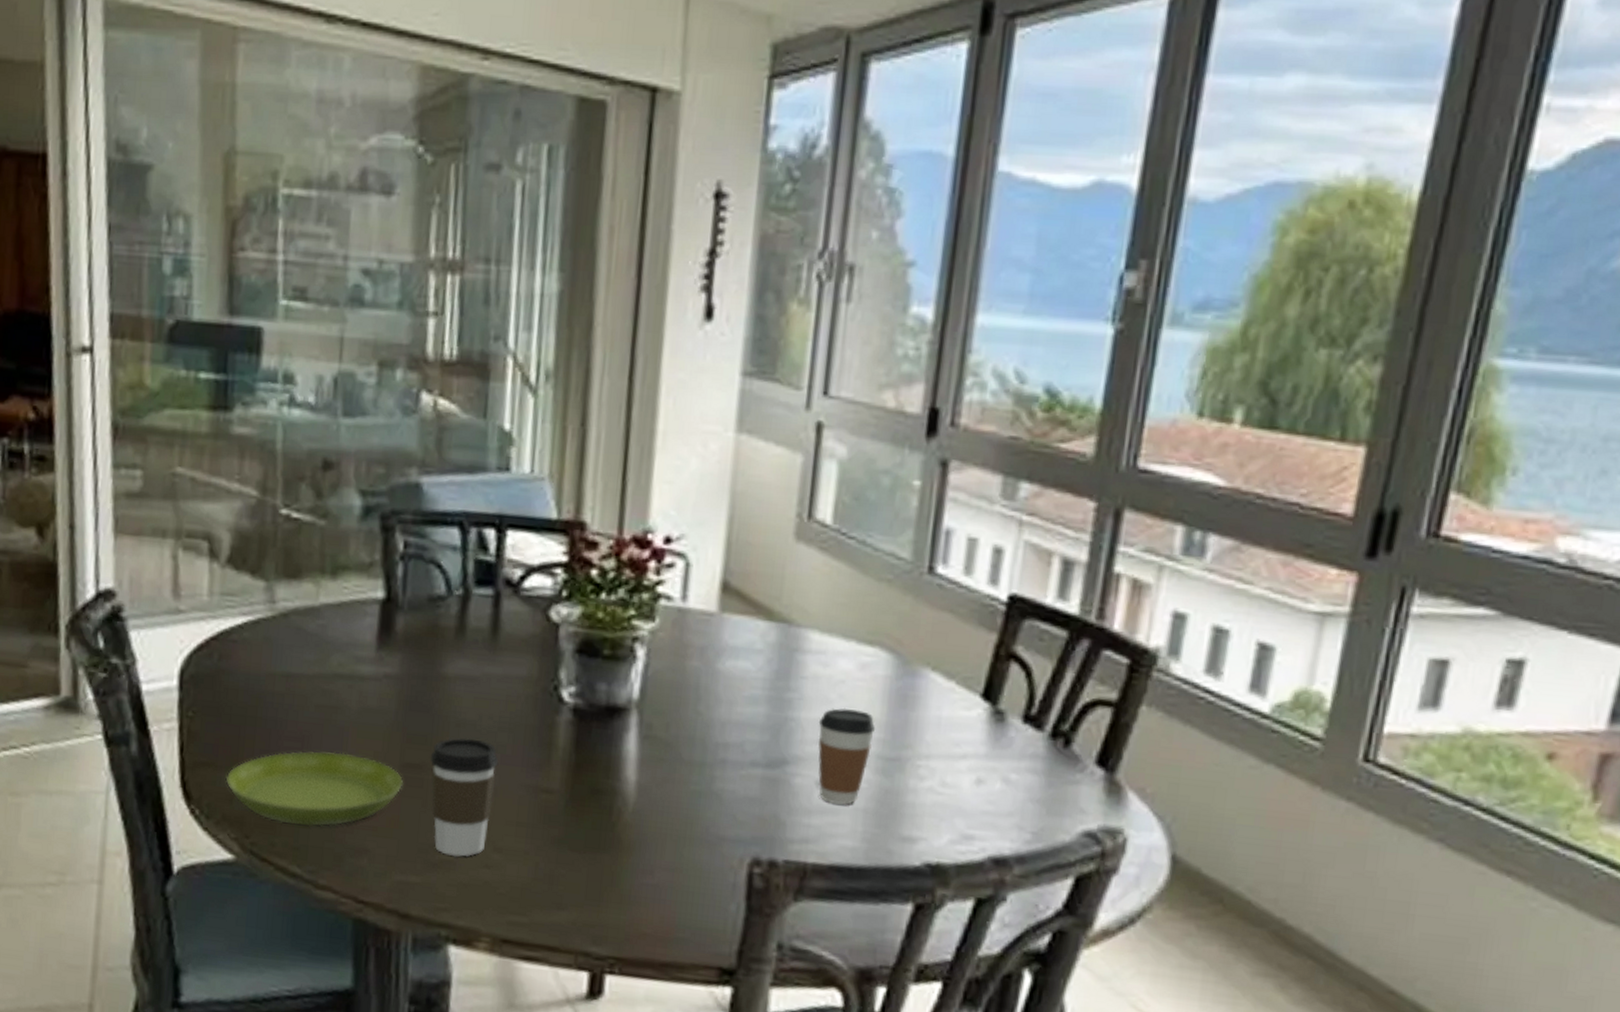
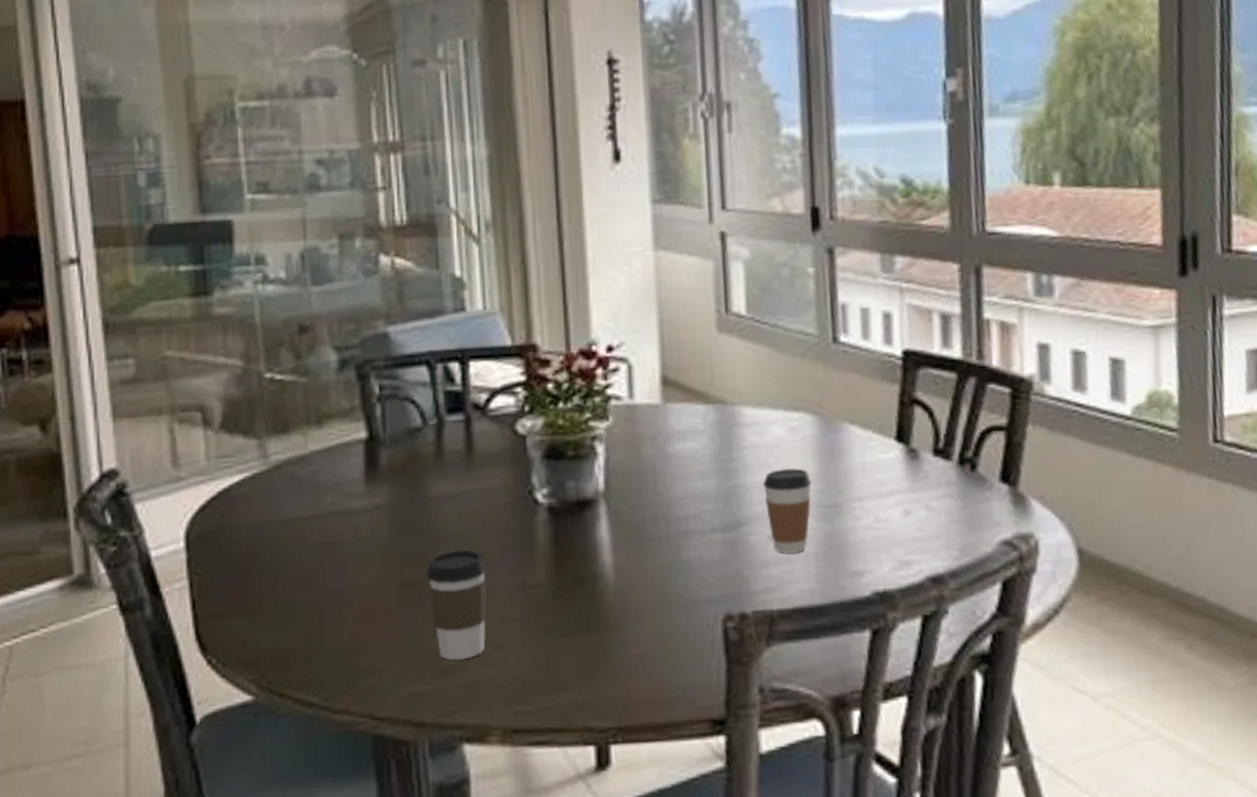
saucer: present [225,751,404,827] -> none [238,582,404,658]

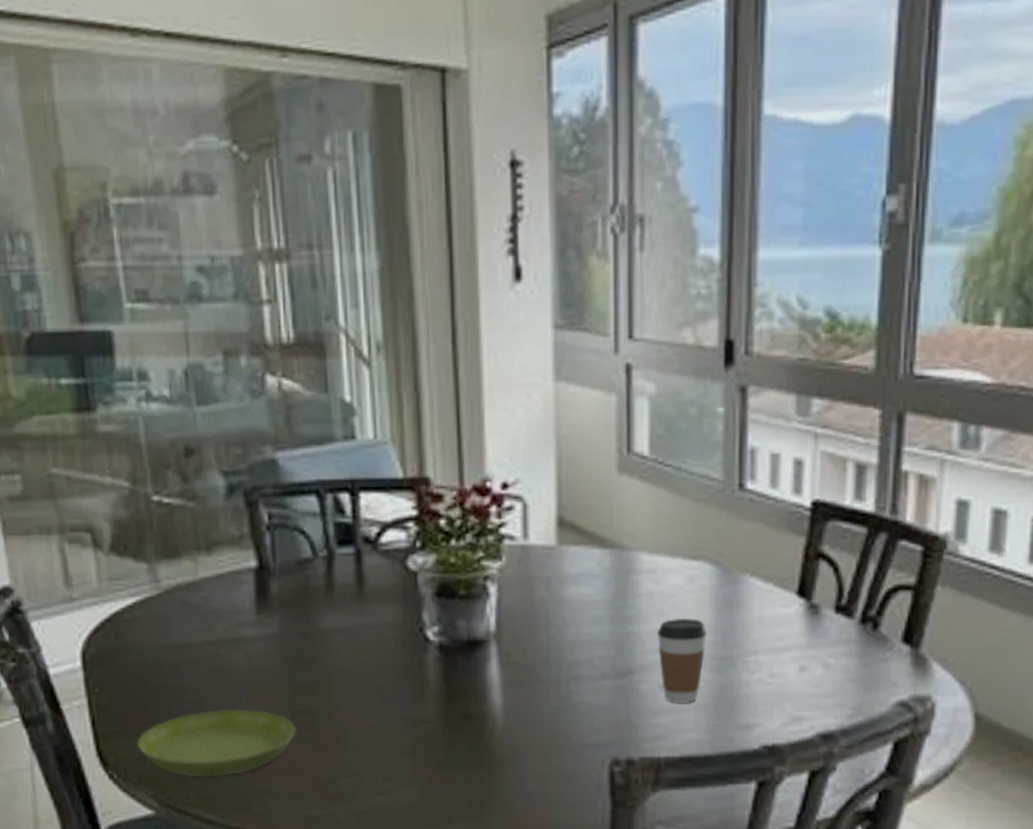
saucer: none [238,582,404,658] -> present [136,709,297,777]
coffee cup: present [425,550,488,660] -> none [316,683,378,788]

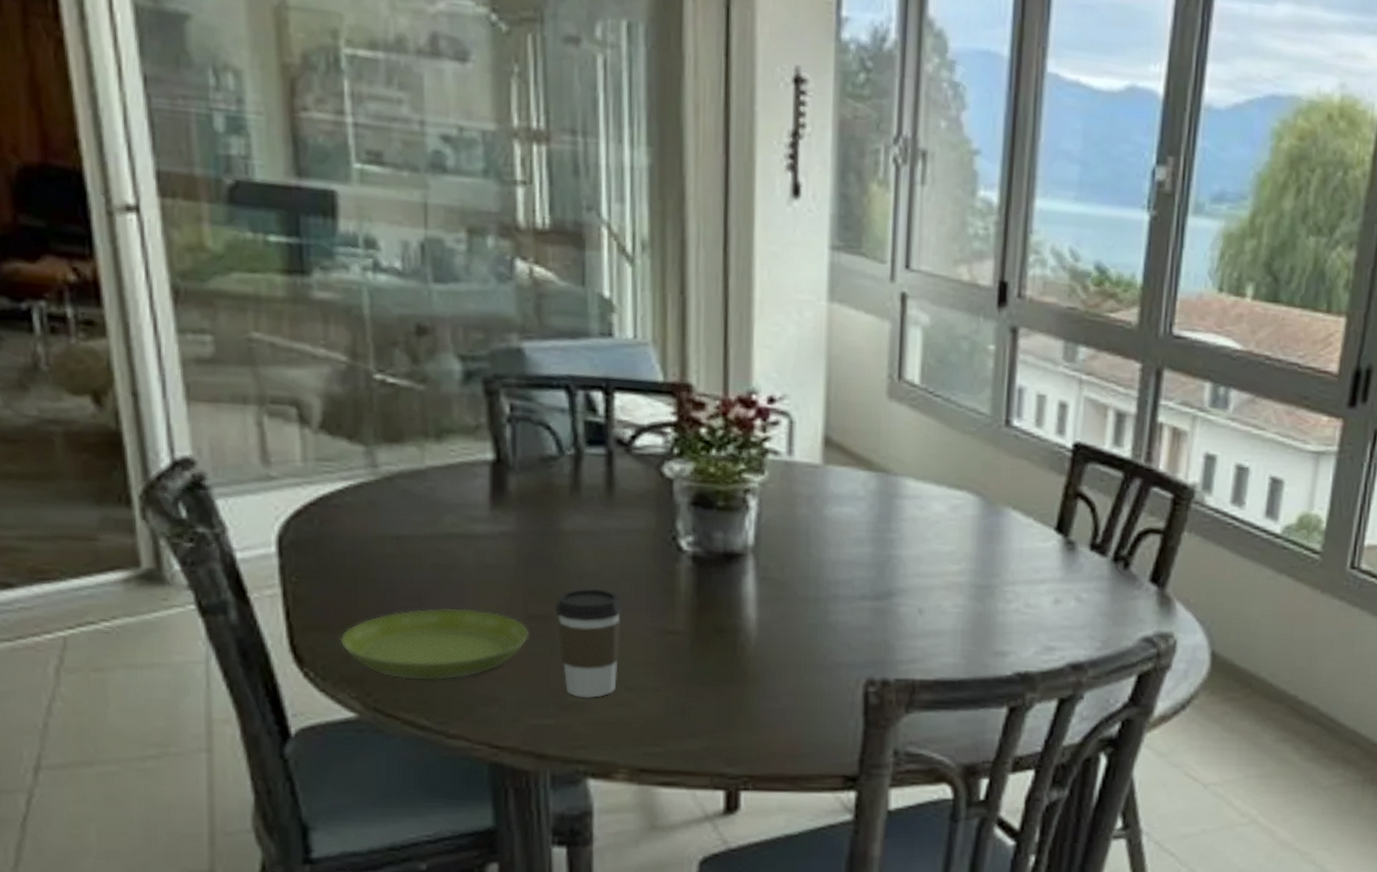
coffee cup: none [316,683,378,788] -> present [554,588,623,698]
coffee cup: present [656,617,708,704] -> none [918,544,968,629]

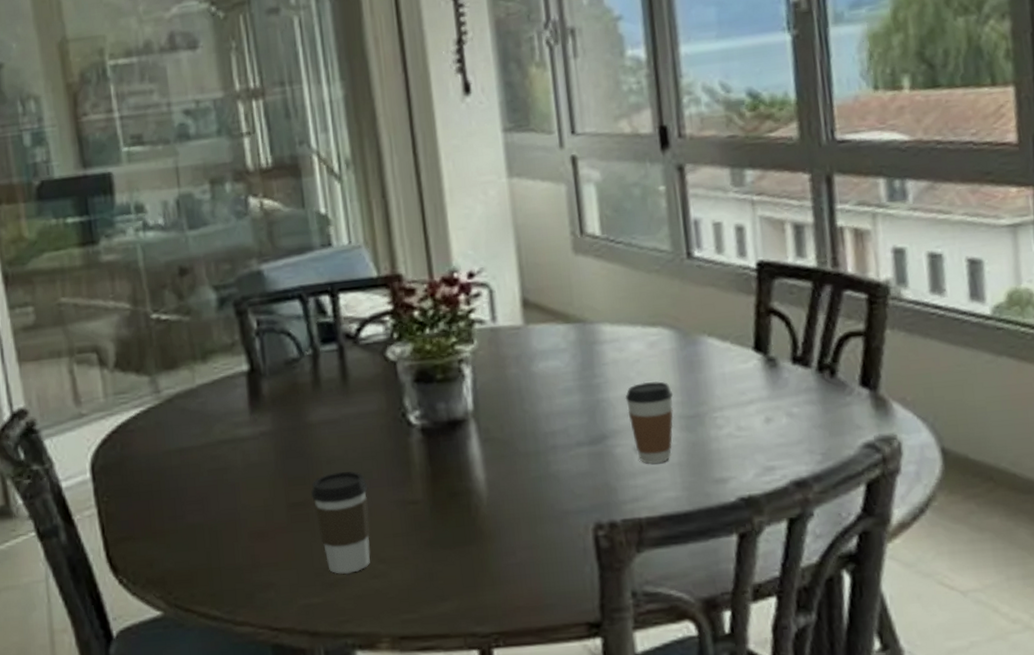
saucer: present [339,608,530,681] -> none [143,505,293,576]
coffee cup: none [918,544,968,629] -> present [625,381,674,464]

